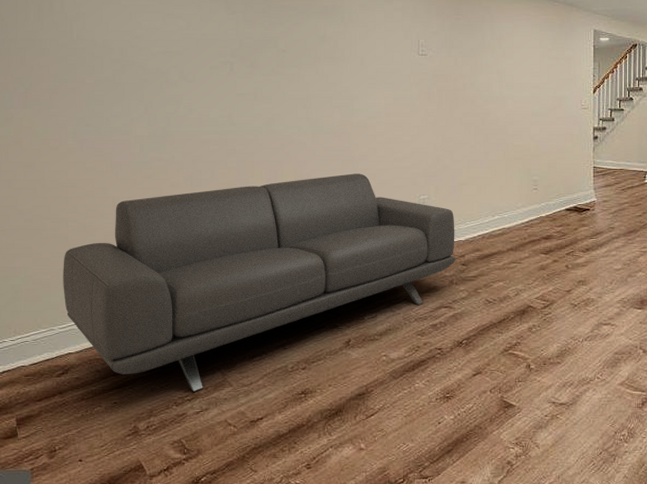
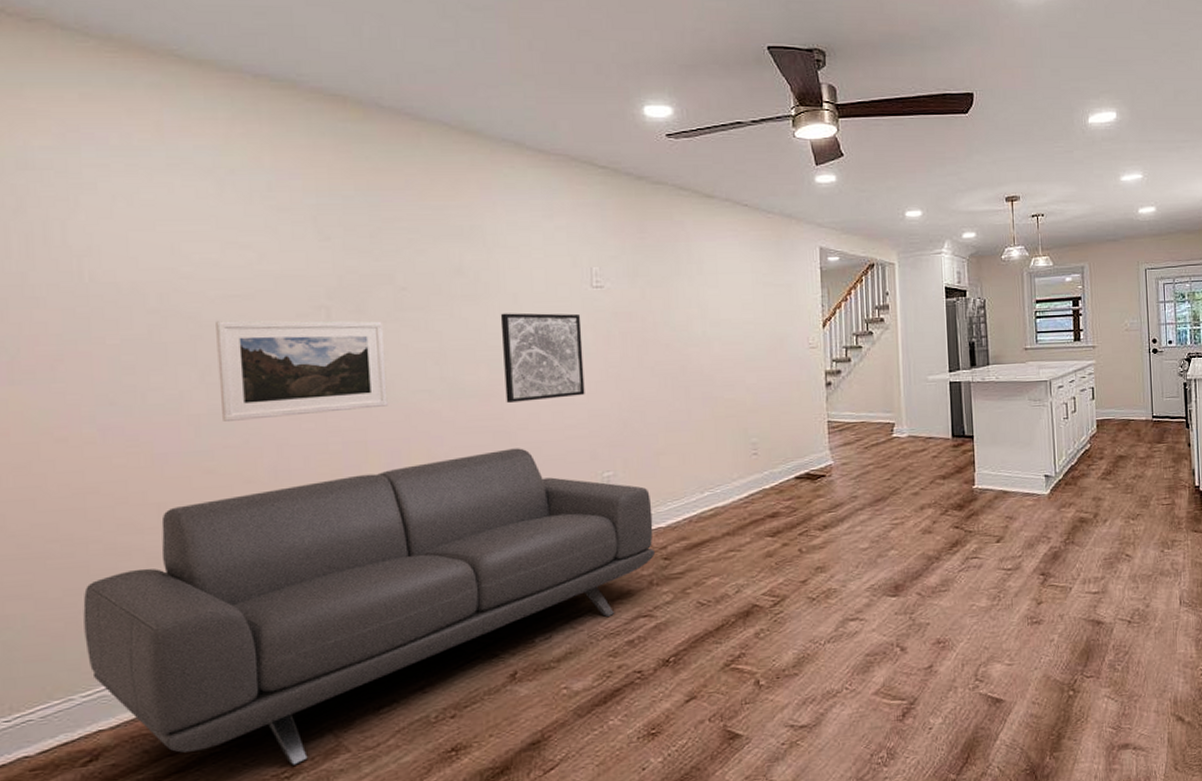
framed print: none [157,70,269,142] -> present [216,320,388,421]
wall art: none [351,72,410,139] -> present [500,313,585,403]

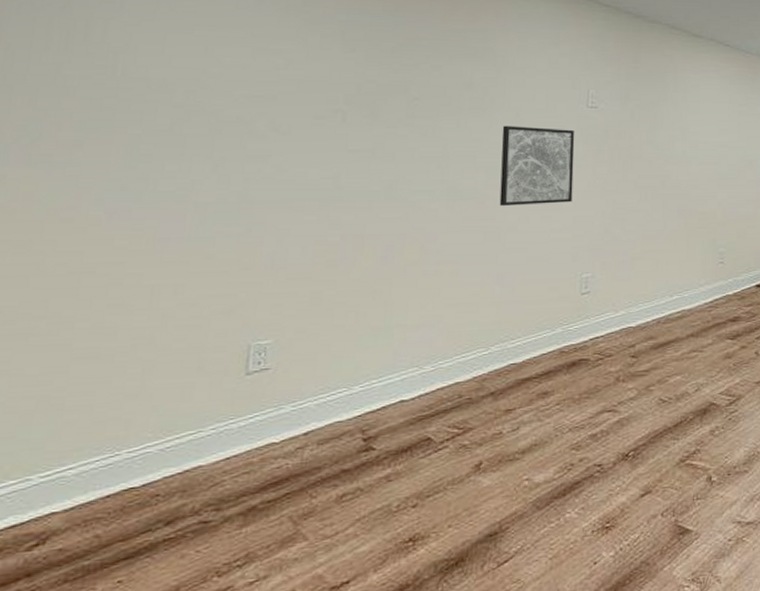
sofa: present [83,448,656,765] -> none [53,248,625,553]
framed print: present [216,320,388,421] -> none [229,118,394,210]

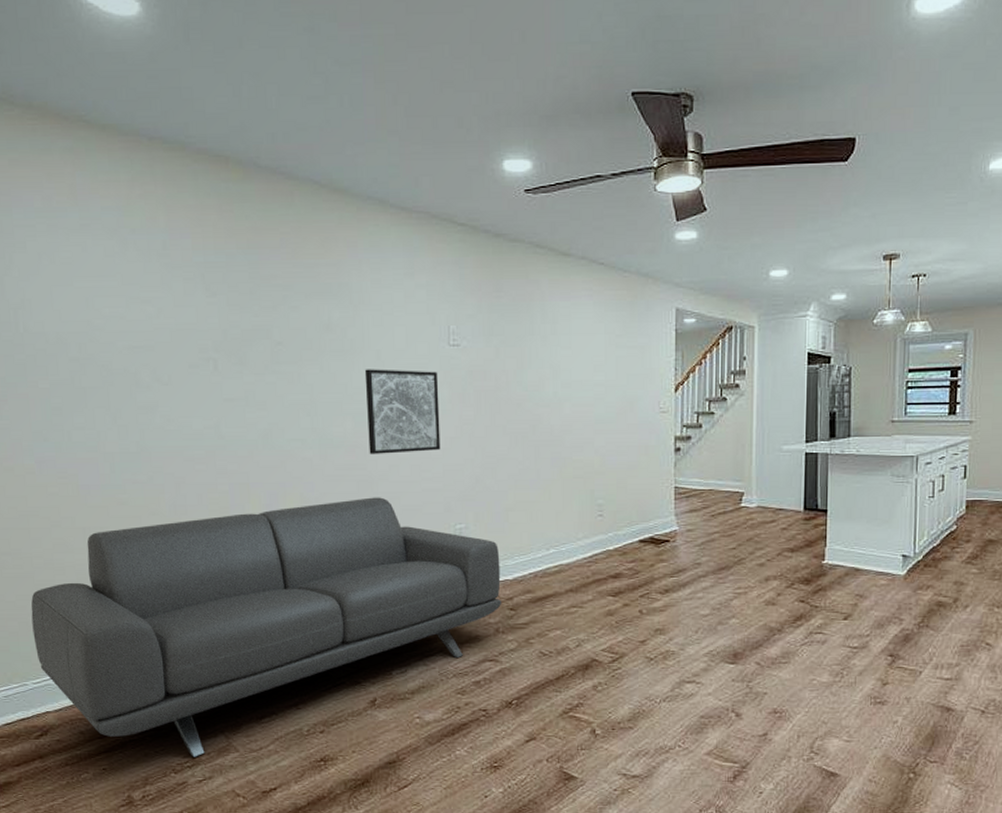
sofa: none [53,248,625,553] -> present [31,497,502,757]

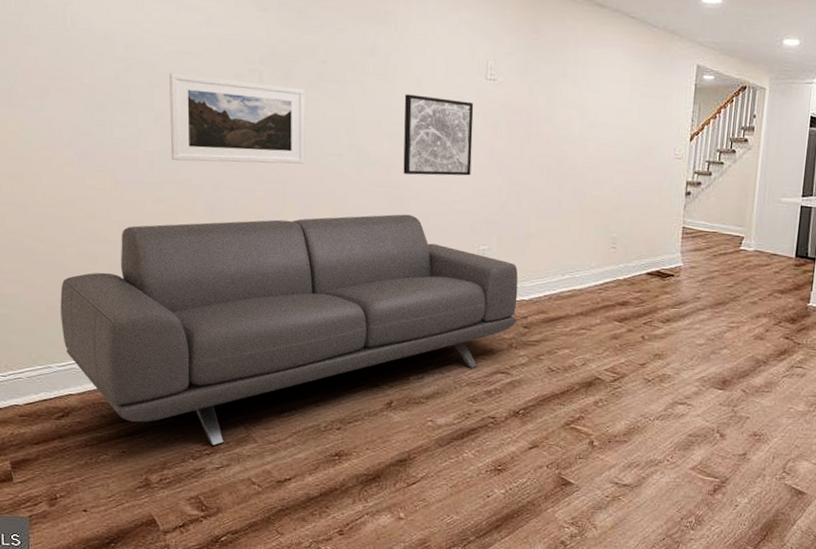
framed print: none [124,369,267,460] -> present [169,73,306,164]

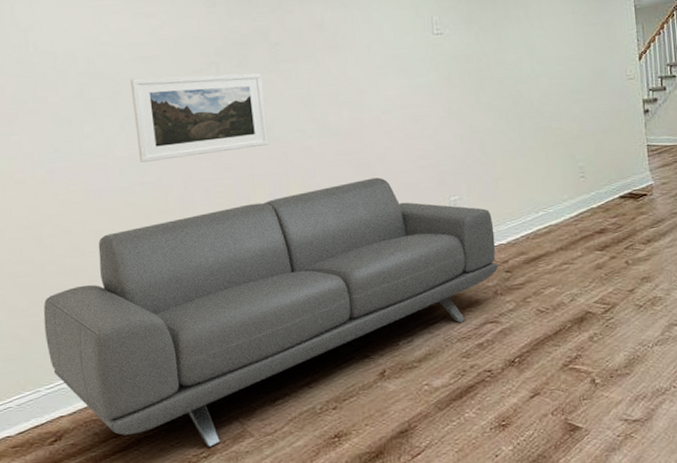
wall art: present [403,94,474,176] -> none [357,58,432,138]

